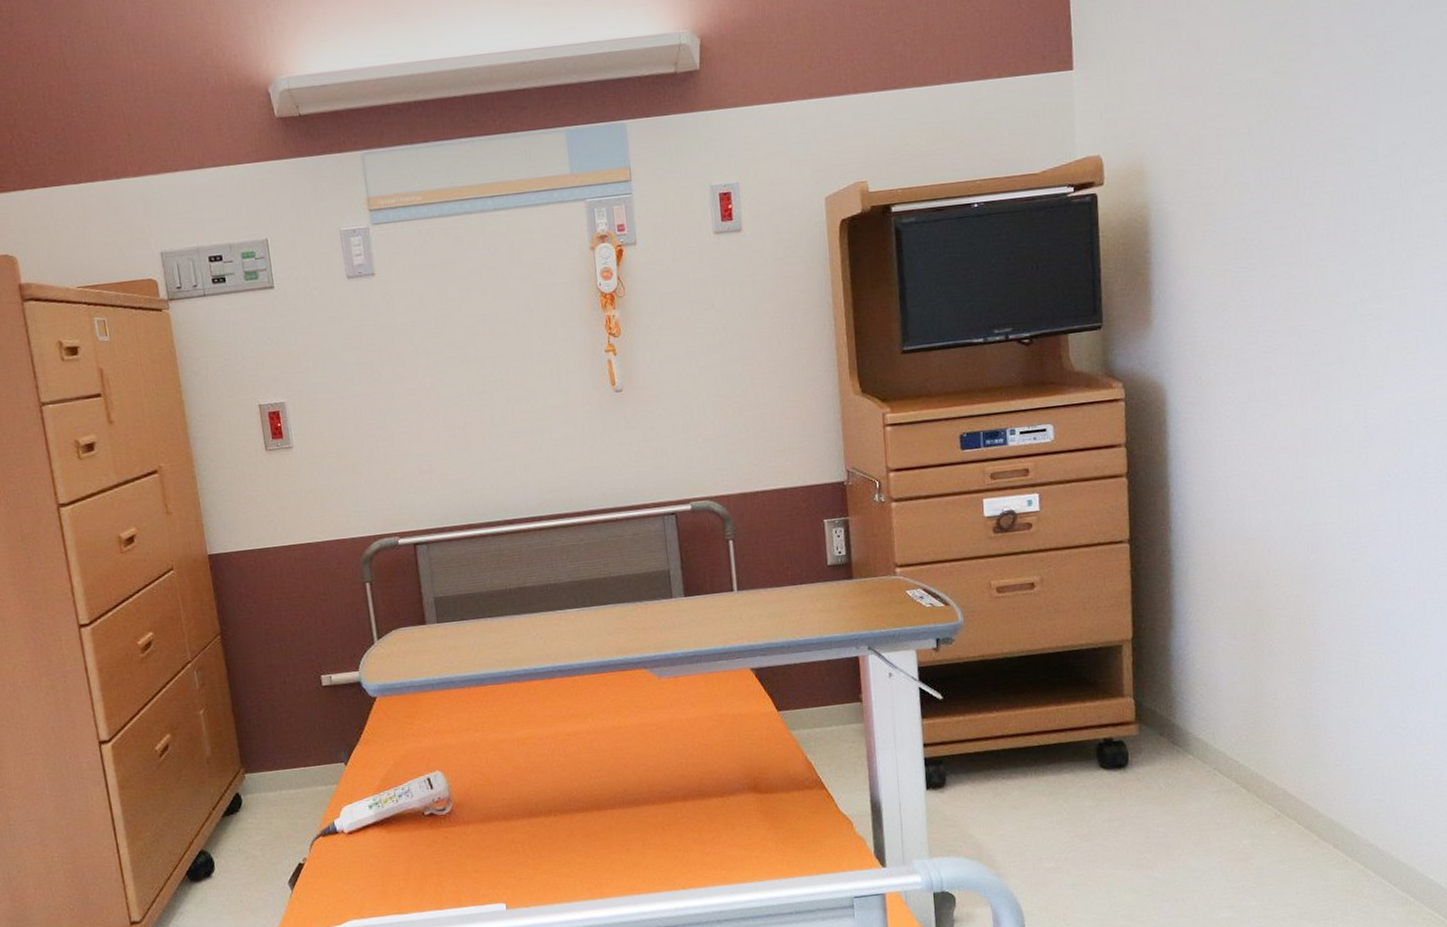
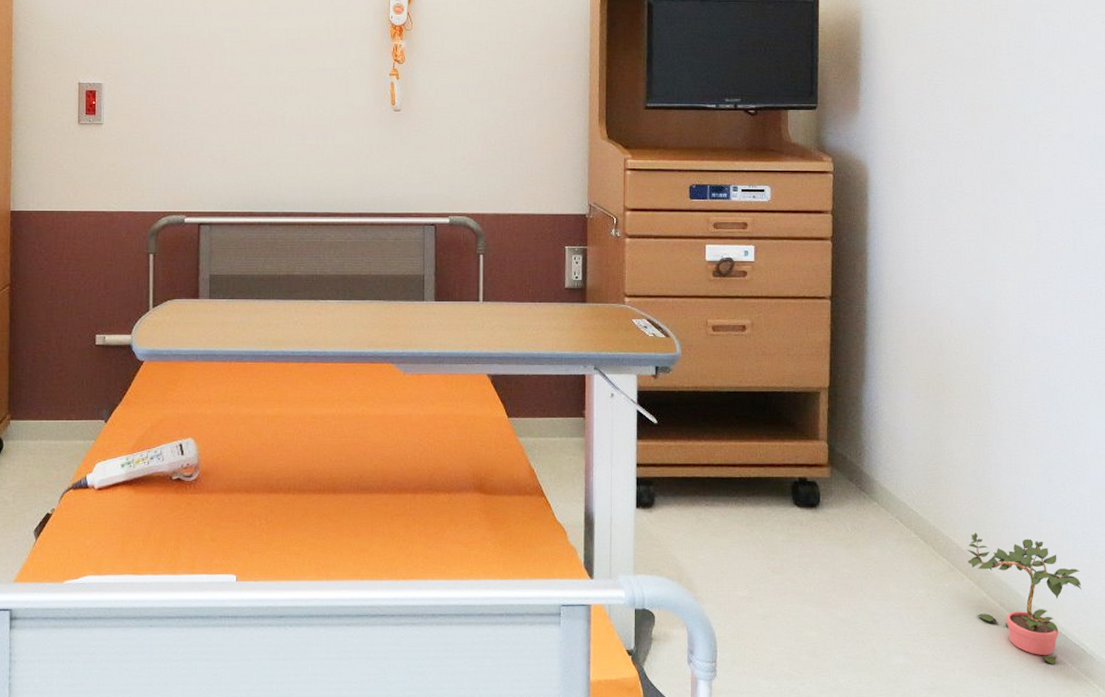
potted plant: none [1293,774,1425,902] -> present [965,532,1082,664]

